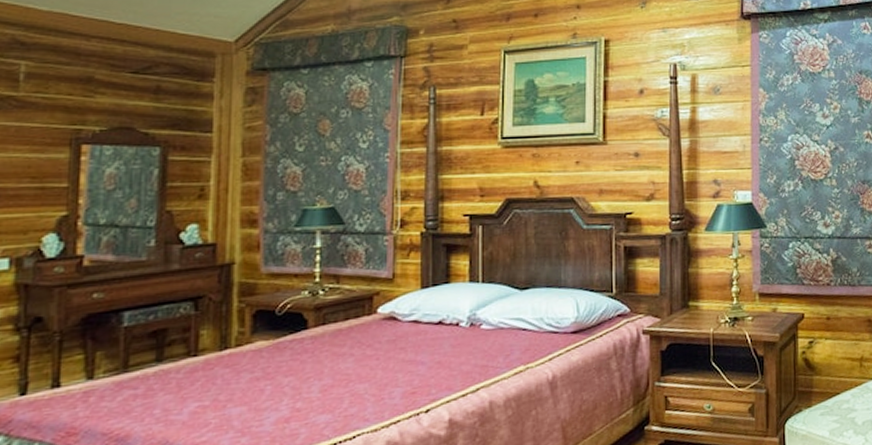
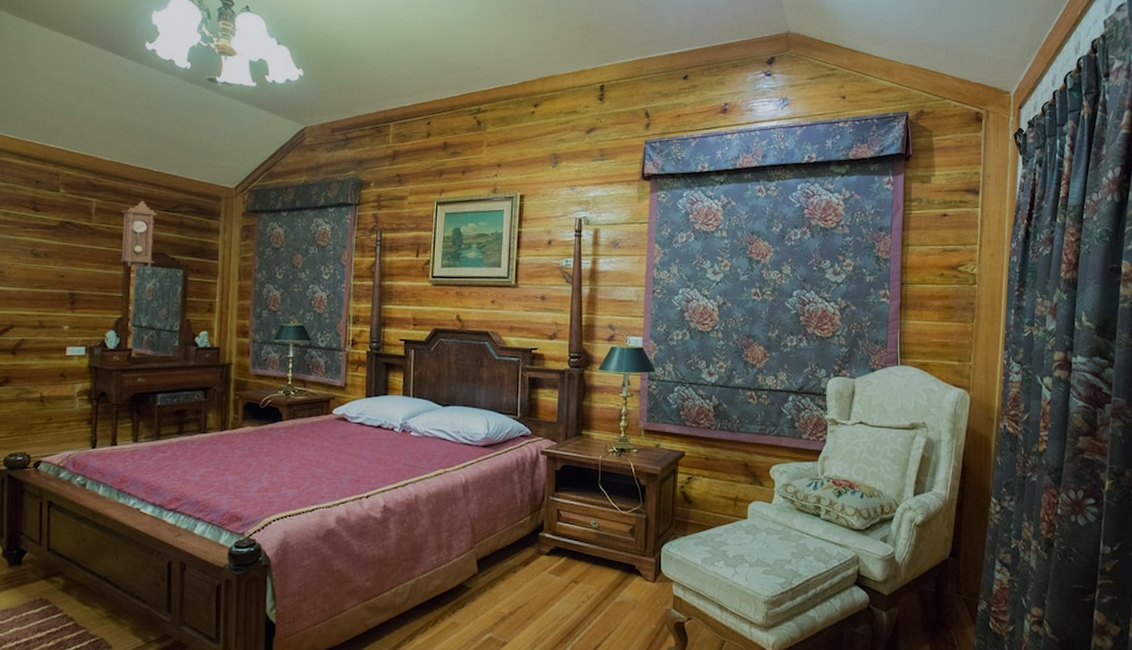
pendulum clock: none [64,61,121,152] -> present [120,201,157,271]

